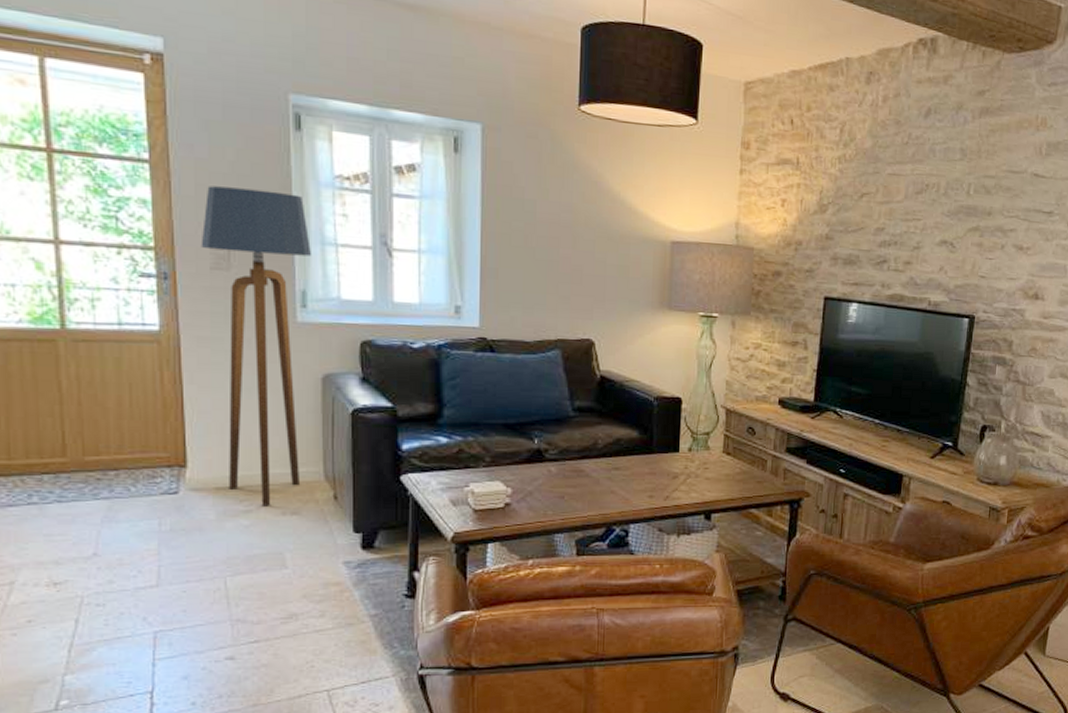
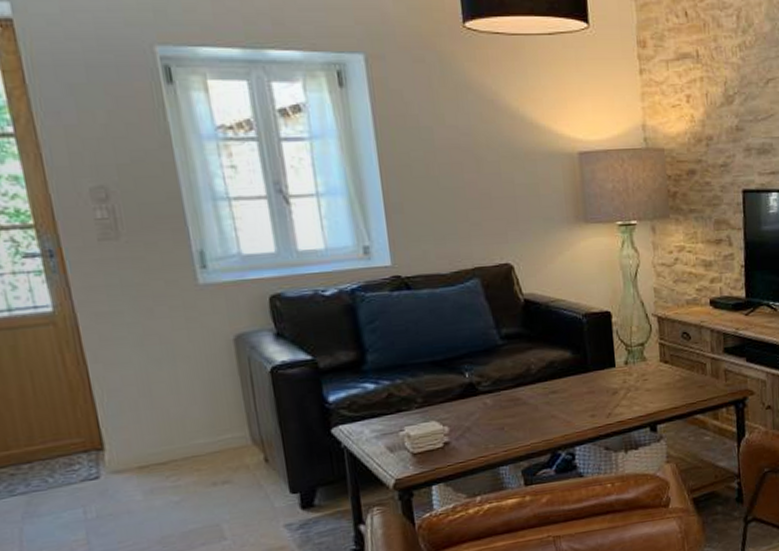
floor lamp: present [201,186,312,506] -> none [81,150,227,479]

